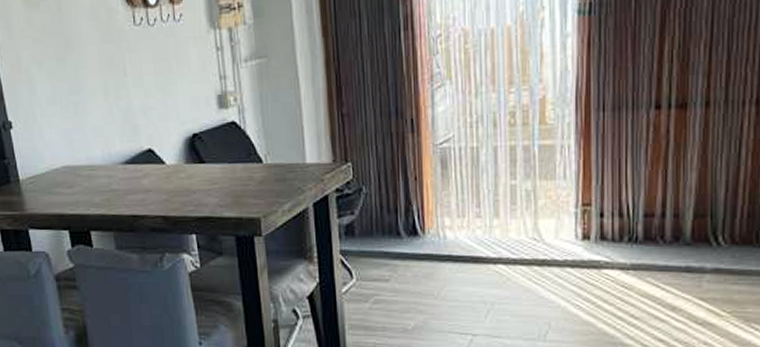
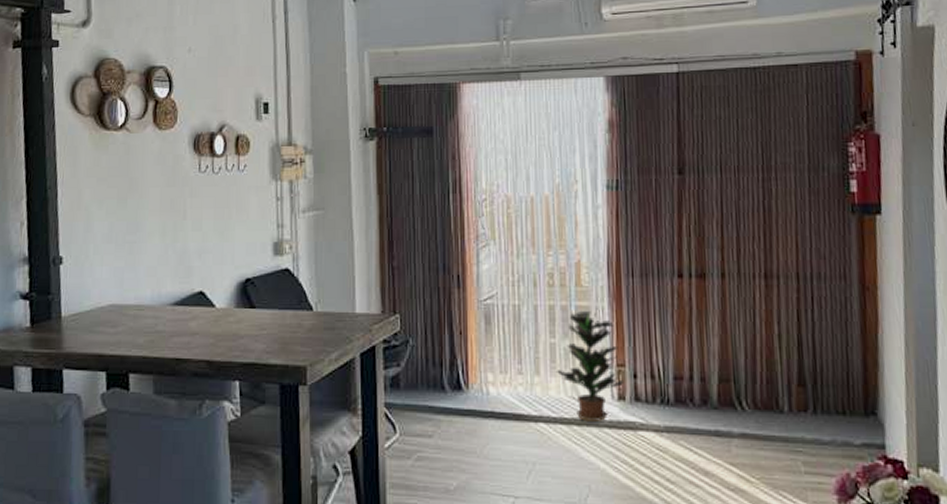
potted plant: none [516,149,590,262] -> present [555,310,625,421]

